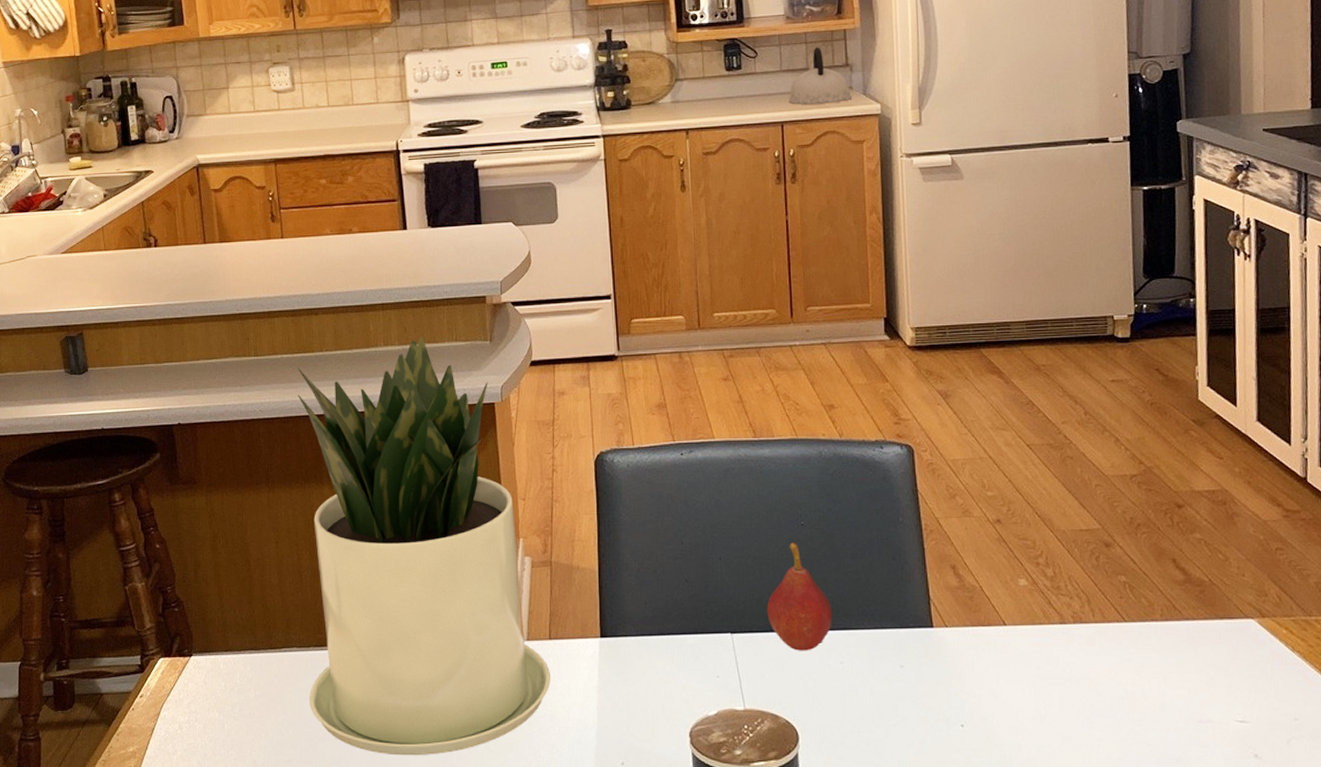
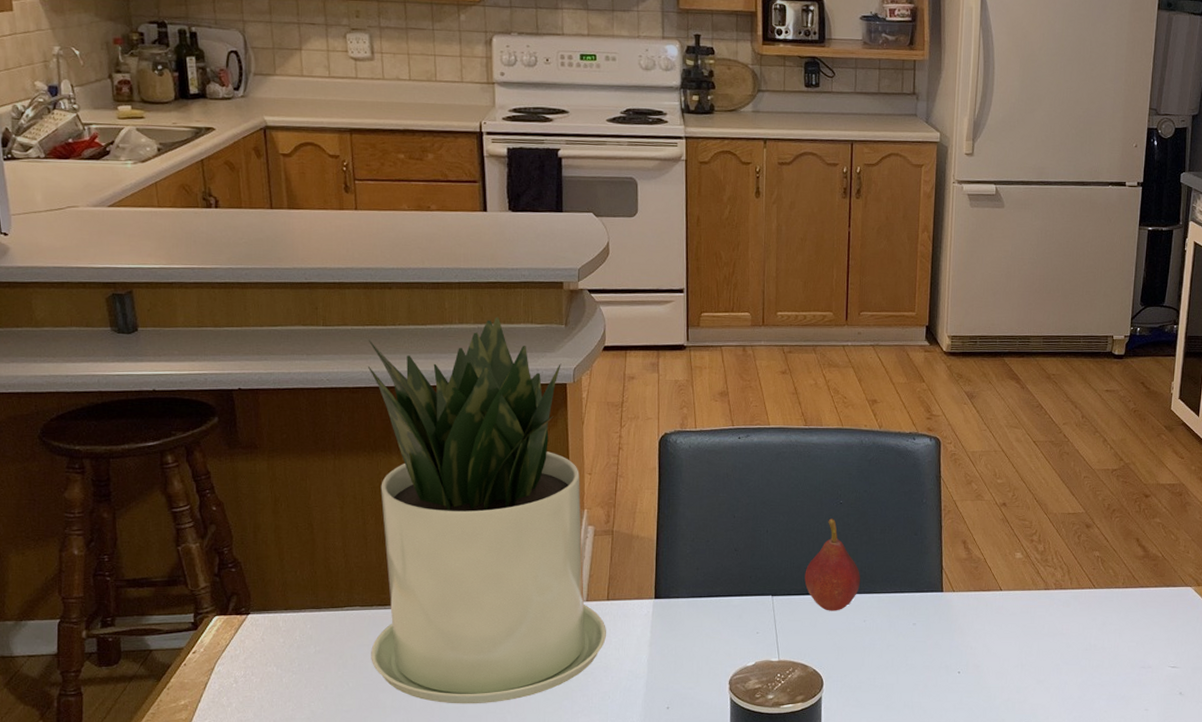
kettle: present [788,47,852,105] -> none [859,73,916,128]

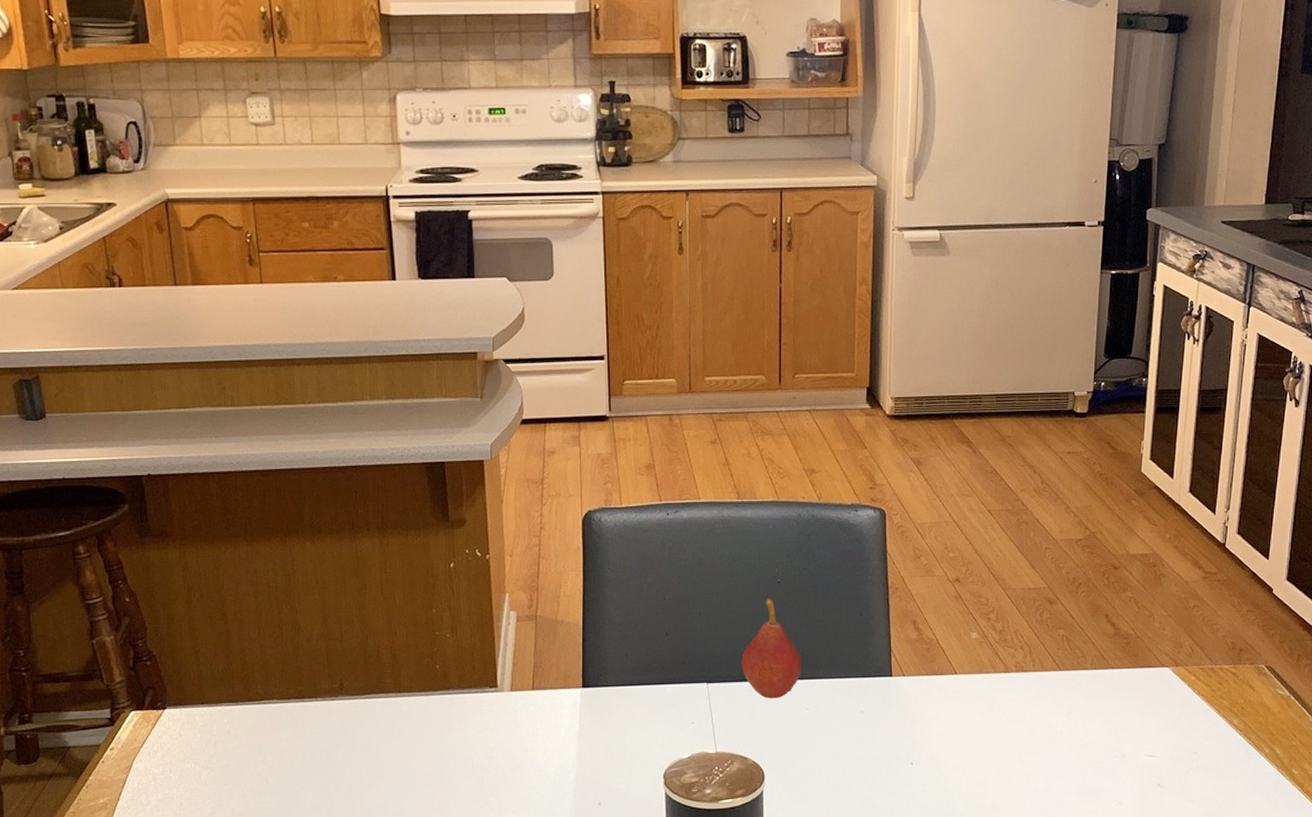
planter: present [367,317,606,704] -> none [277,391,532,801]

